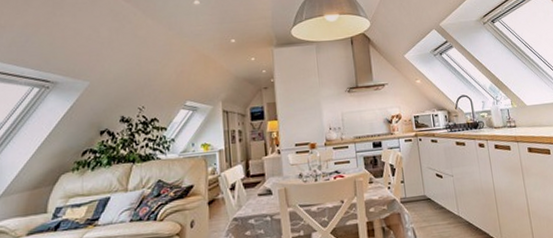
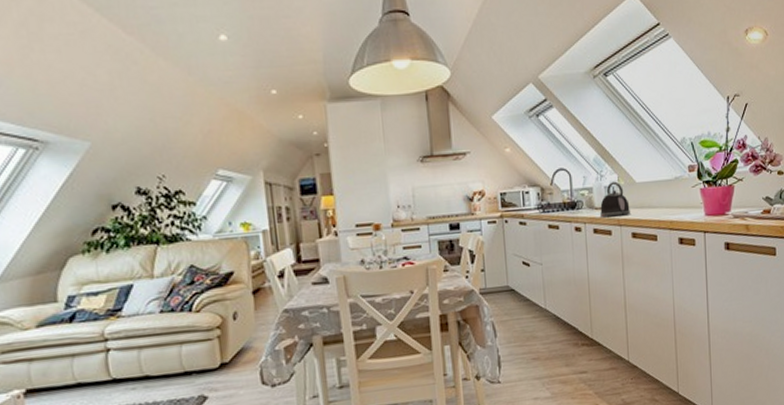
kettle: none [498,105,525,136] -> present [600,181,630,218]

